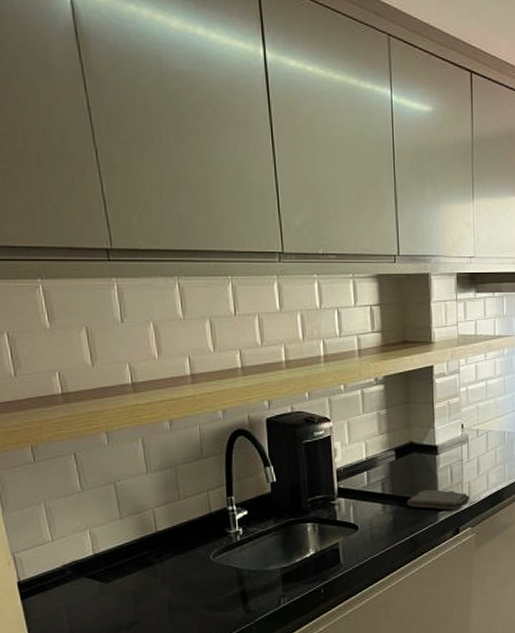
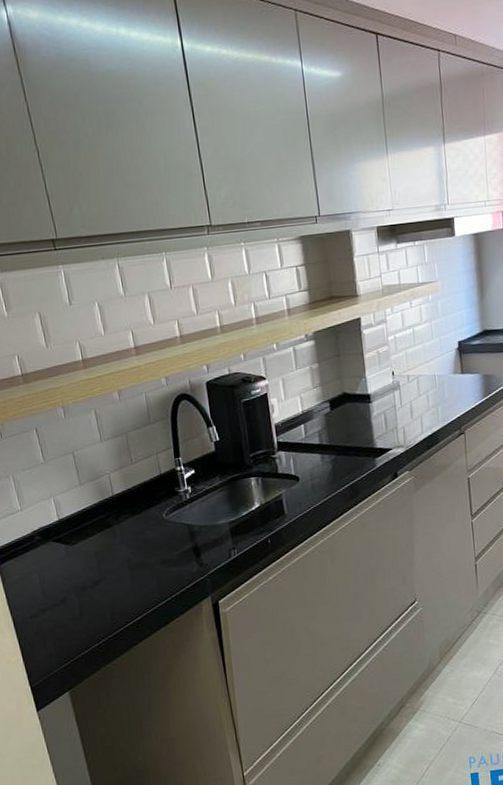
washcloth: present [407,489,470,510] -> none [344,436,406,456]

